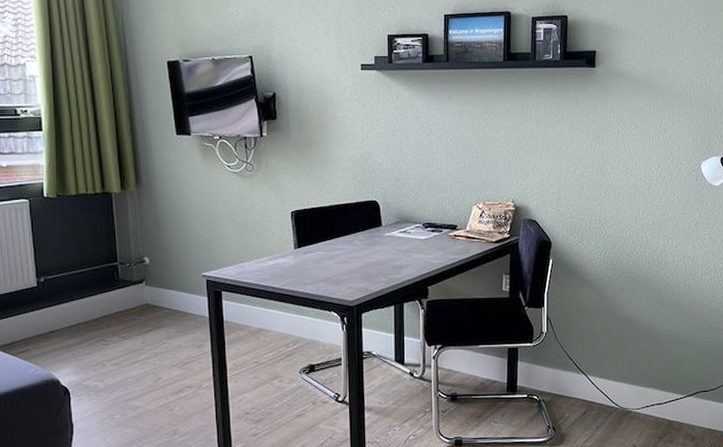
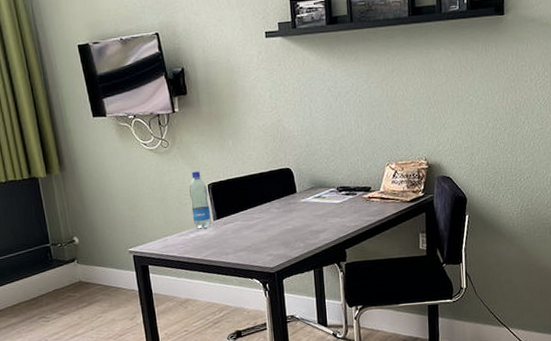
bottle: none [272,197,292,257] -> present [189,171,212,229]

